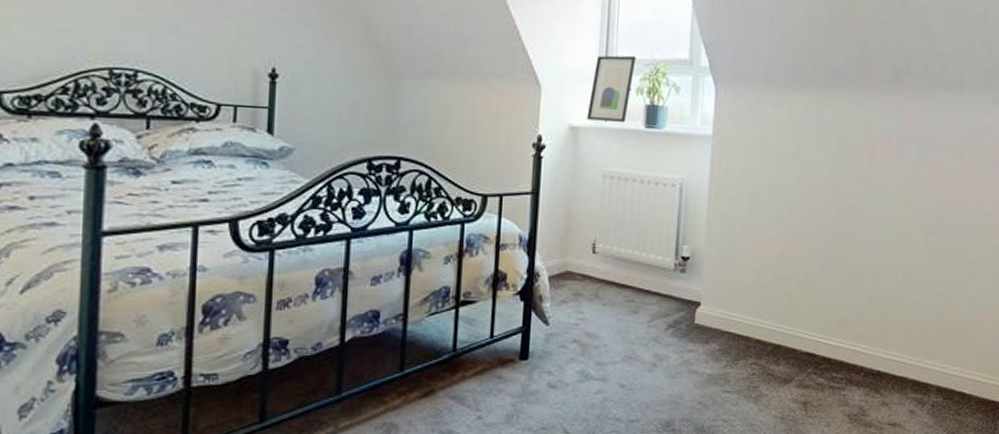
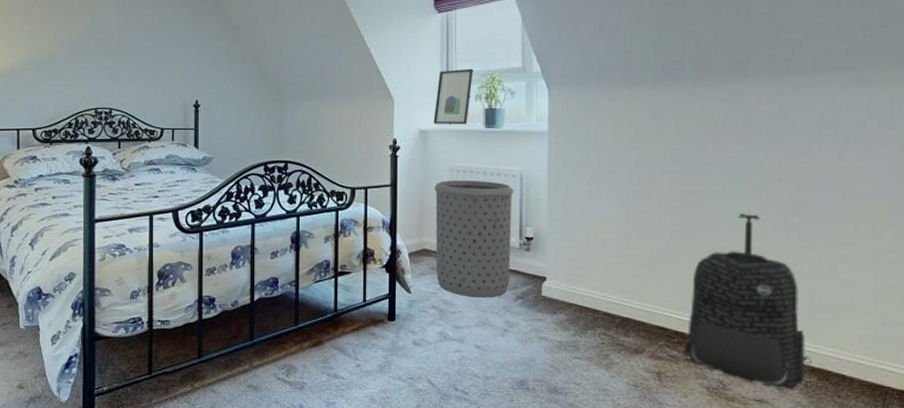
laundry basket: none [580,188,672,328] -> present [434,180,514,298]
suitcase: none [829,230,940,410] -> present [683,212,812,389]

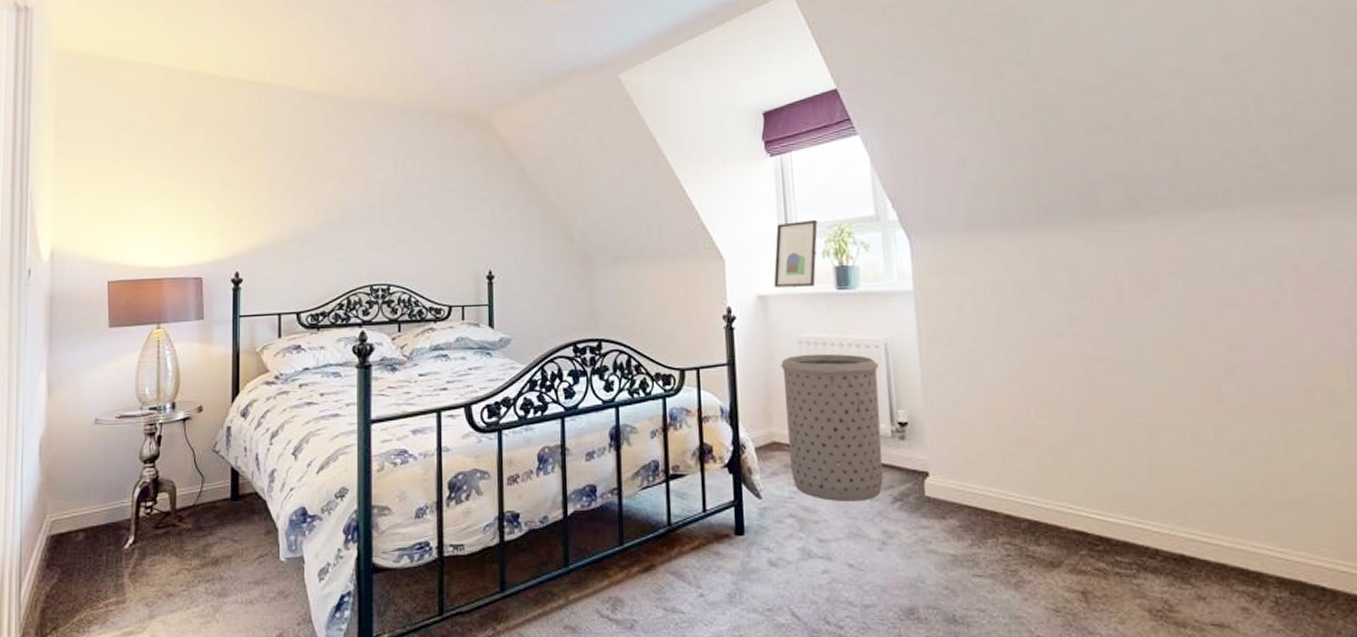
suitcase: present [683,212,812,389] -> none [1112,381,1280,608]

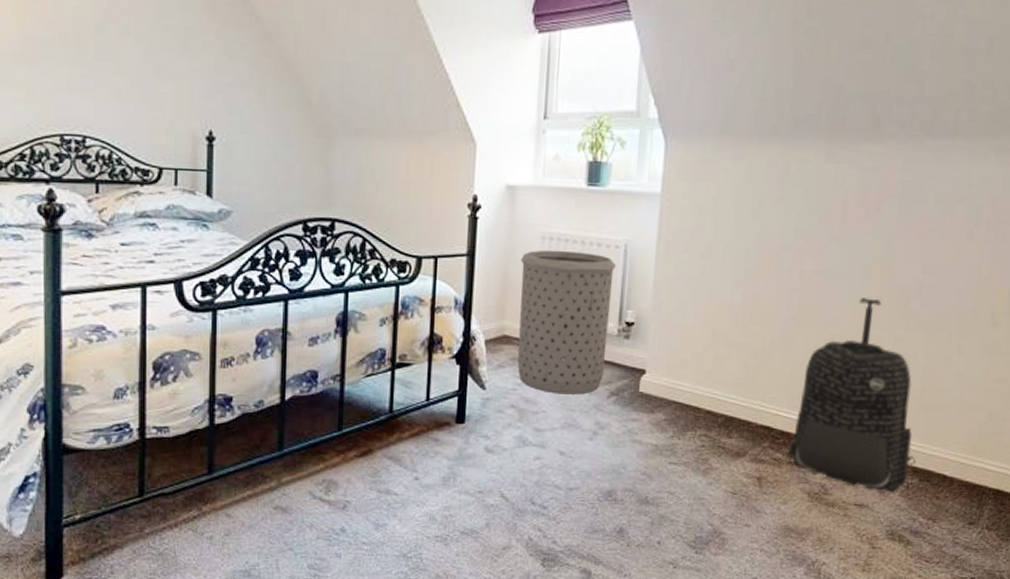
picture frame: present [774,219,819,288] -> none [524,108,579,181]
suitcase: none [1112,381,1280,608] -> present [787,296,916,492]

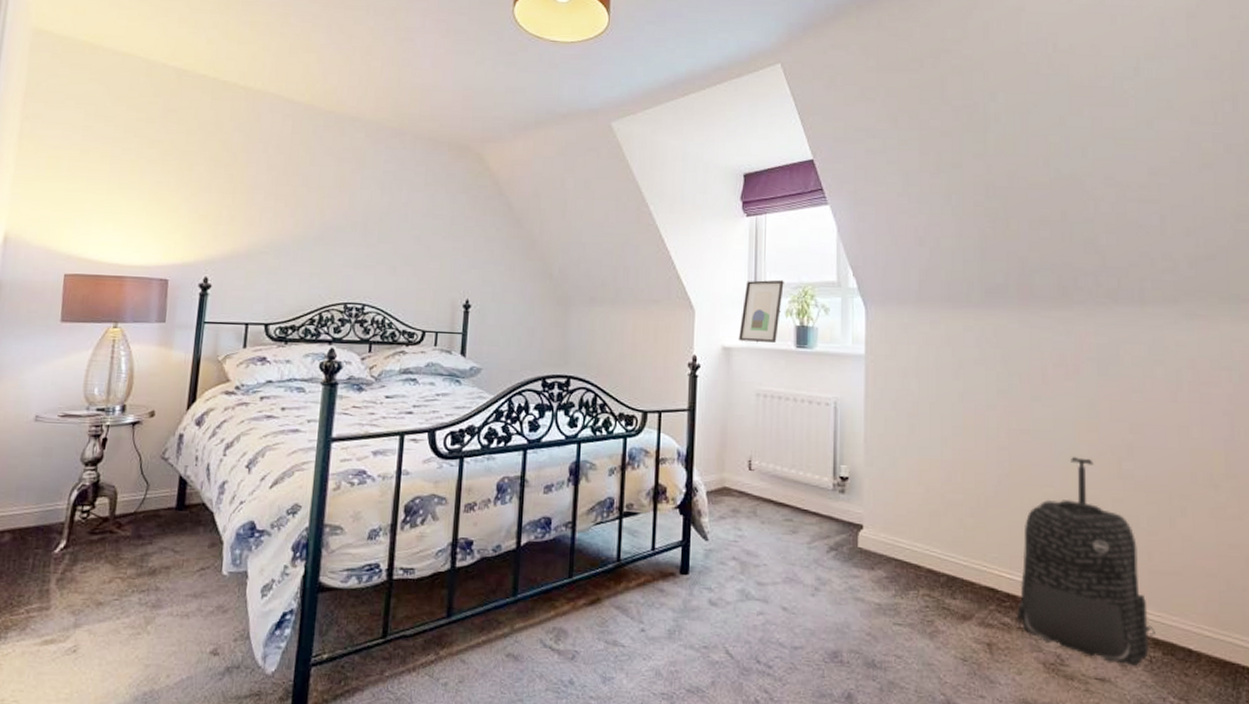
laundry basket: present [517,250,616,395] -> none [738,406,827,549]
picture frame: none [524,108,579,181] -> present [739,279,785,343]

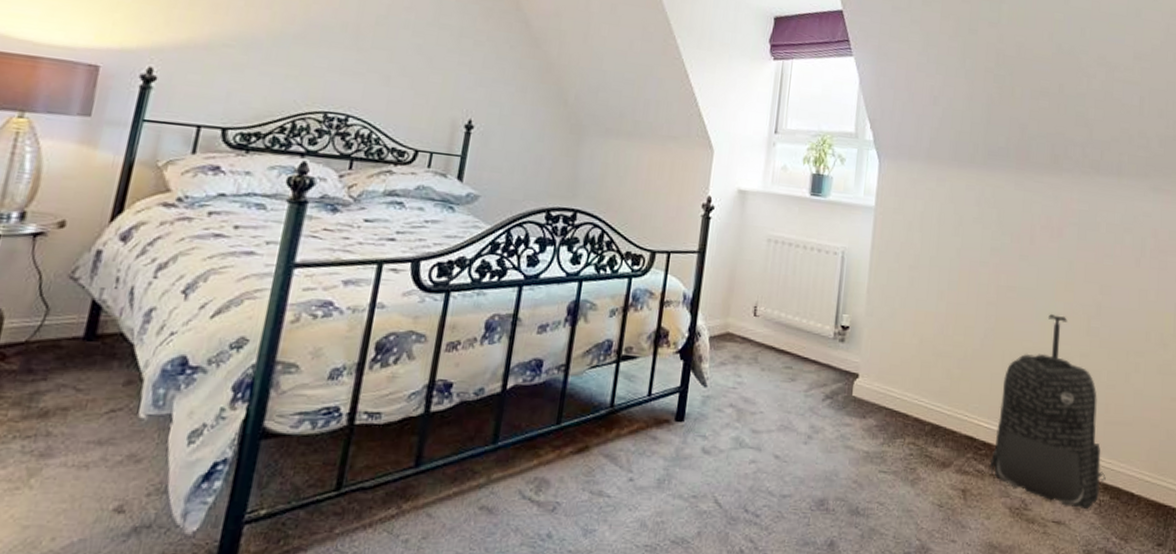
picture frame: present [739,279,785,343] -> none [755,125,806,189]

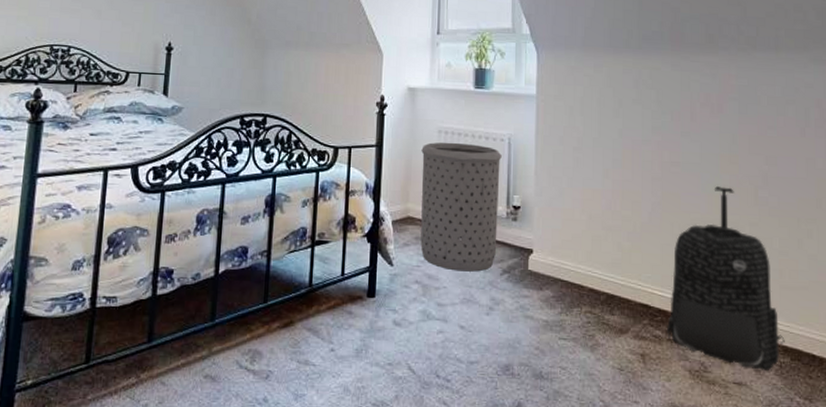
laundry basket: none [738,252,834,396] -> present [420,142,502,272]

